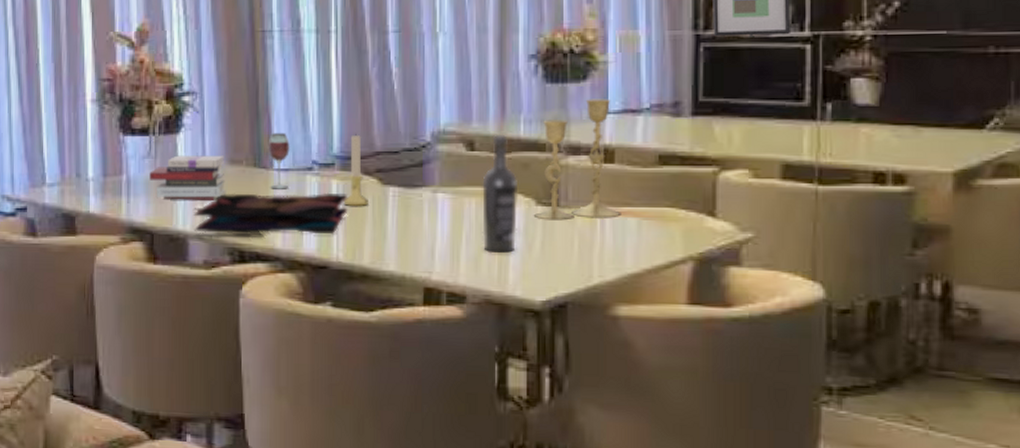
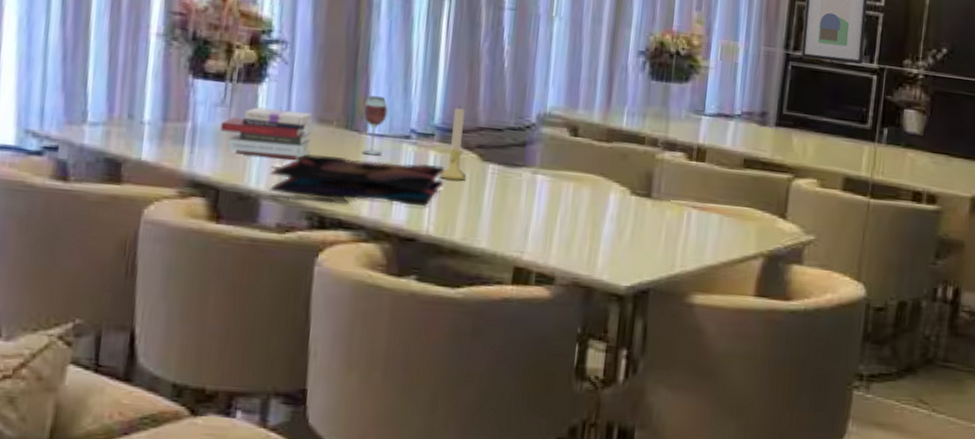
wine bottle: present [482,134,519,254] -> none [576,123,616,240]
candlestick: present [534,99,621,221] -> none [628,99,708,213]

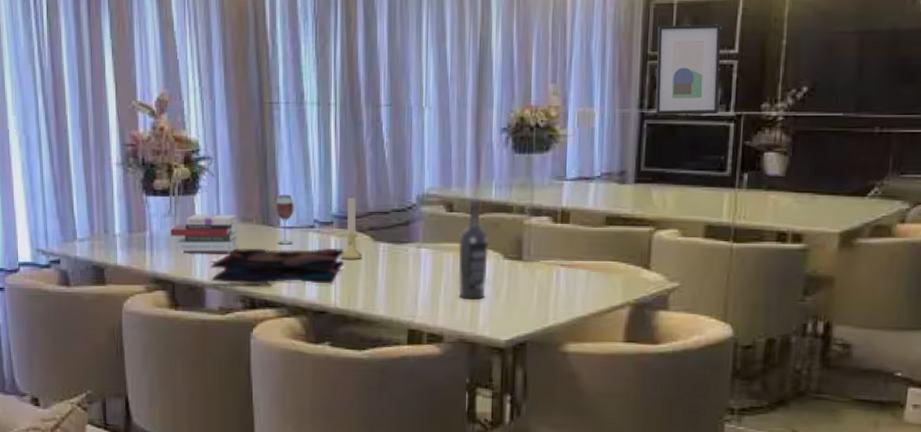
wine bottle: none [576,123,616,240] -> present [458,197,489,301]

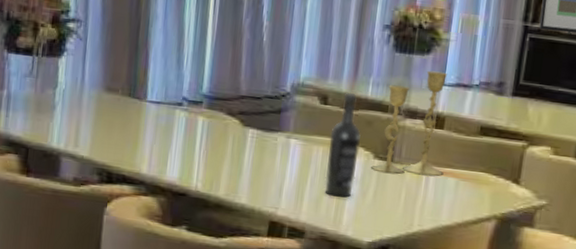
books: present [170,214,239,254] -> none [29,77,102,124]
napkin: present [210,247,345,288] -> none [66,118,211,166]
wineglass: present [275,195,294,245] -> none [142,67,164,120]
candle holder: present [340,196,362,259] -> none [206,77,229,144]
candlestick: none [502,167,574,272] -> present [371,70,448,177]

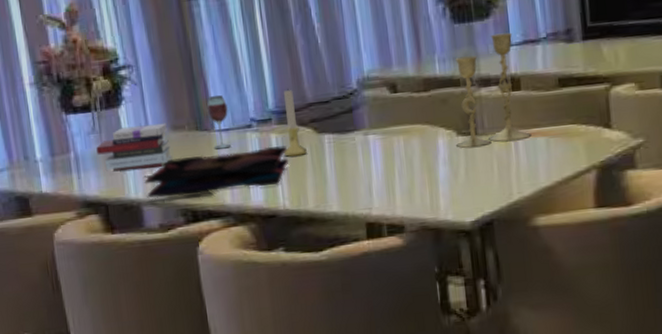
books: none [29,77,102,124] -> present [96,123,173,171]
napkin: none [66,118,211,166] -> present [143,146,289,203]
wineglass: none [142,67,164,120] -> present [206,95,231,150]
candle holder: none [206,77,229,144] -> present [283,89,307,157]
wine bottle: present [324,92,361,199] -> none [407,74,444,185]

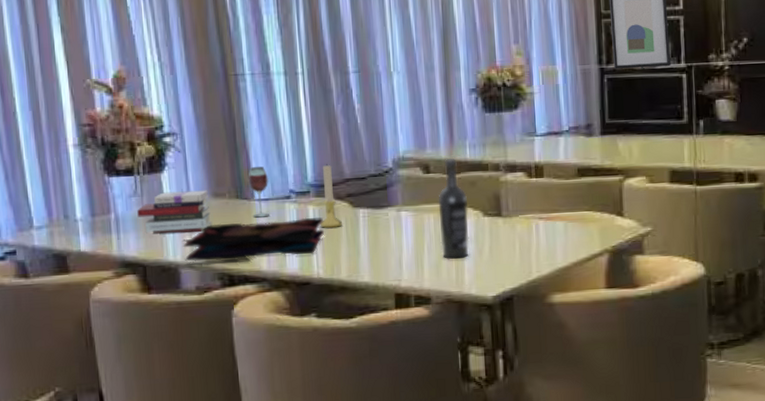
wine bottle: none [407,74,444,185] -> present [438,157,470,260]
candlestick: present [455,32,532,149] -> none [482,124,552,229]

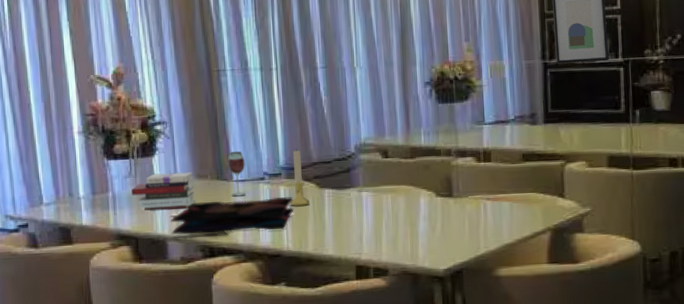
wine bottle: present [438,157,470,260] -> none [395,144,423,236]

